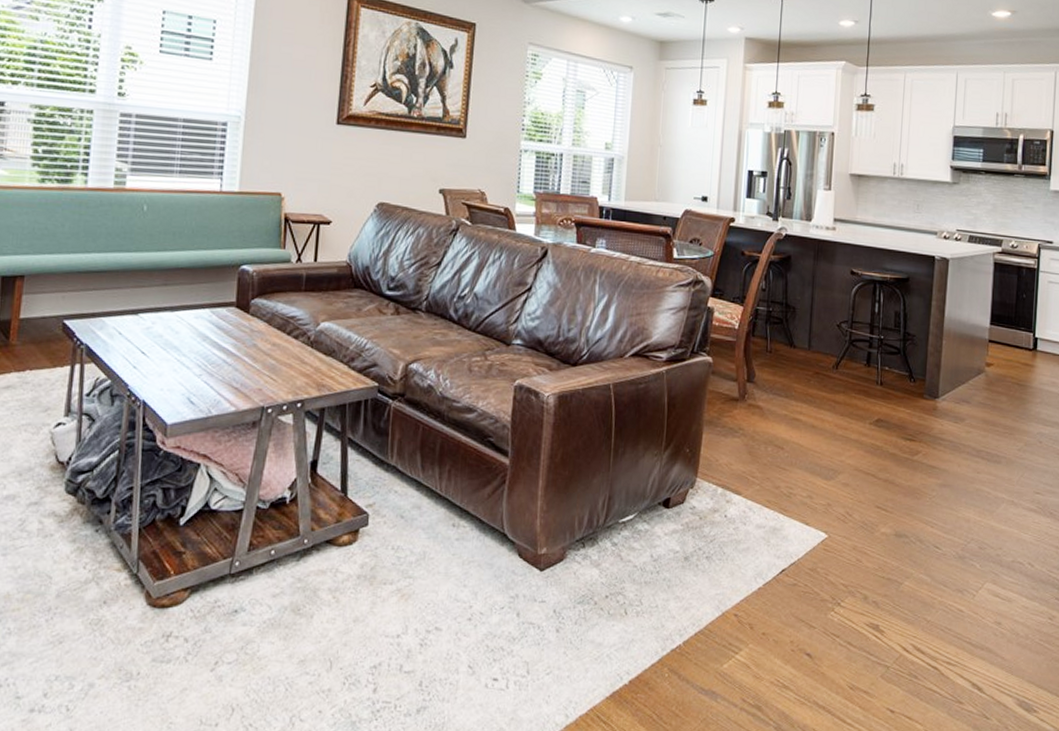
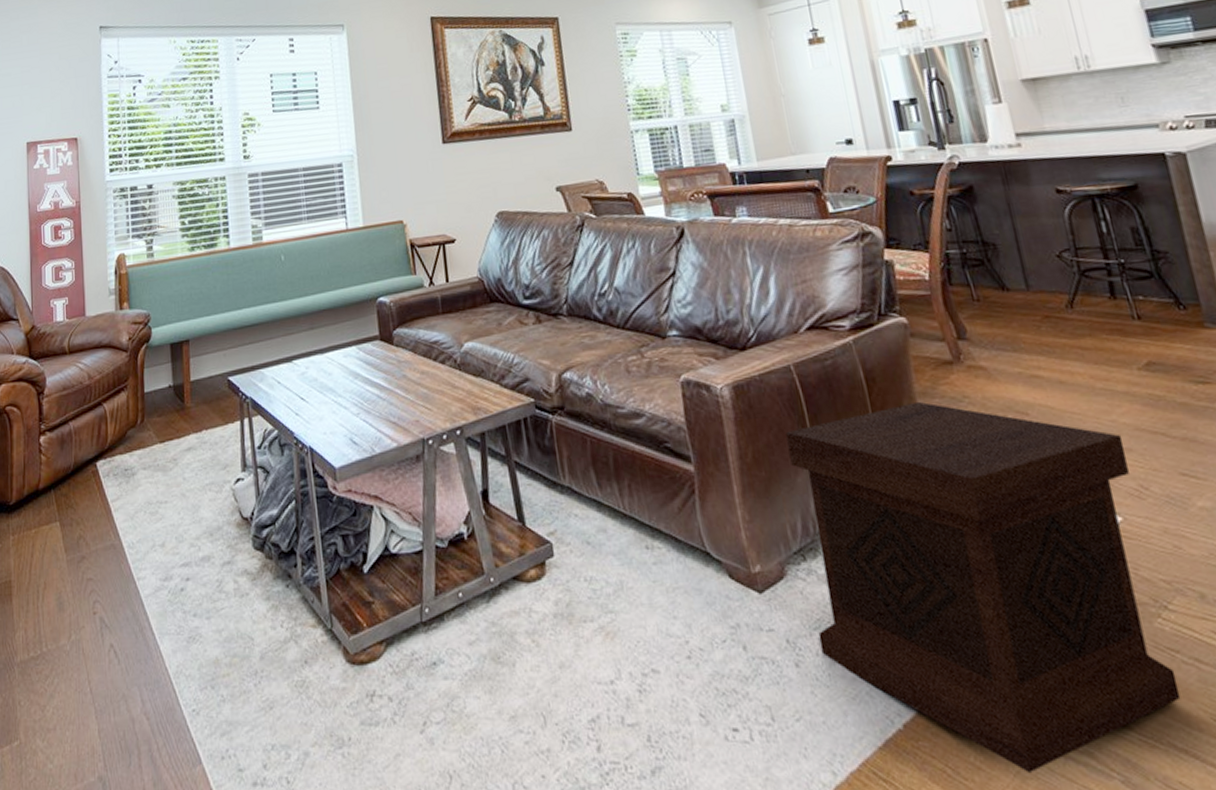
side table: none [579,428,845,721] -> present [786,401,1181,774]

